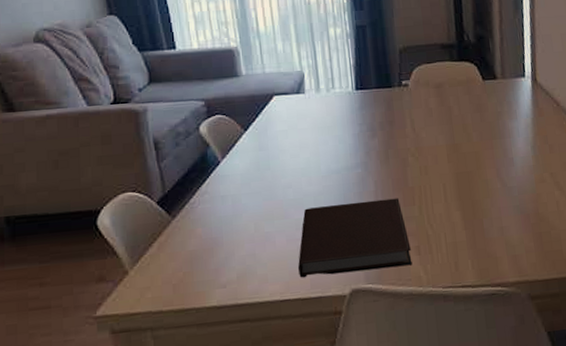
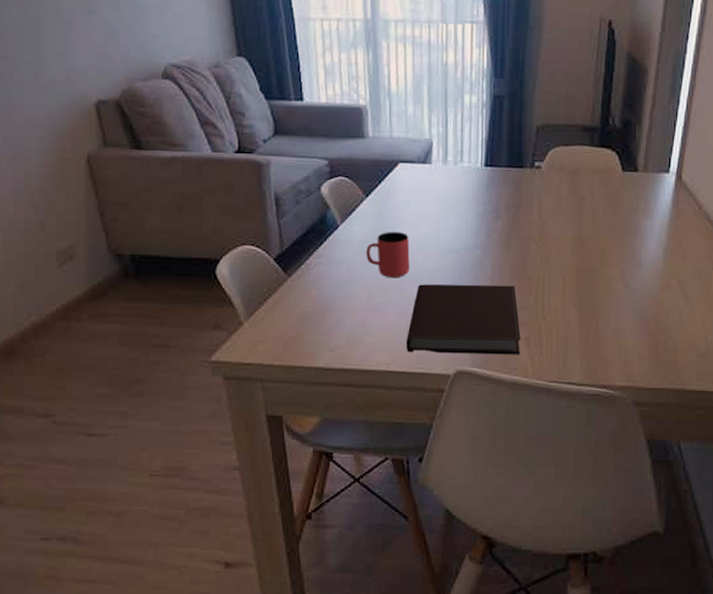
cup: none [249,160,294,206] -> present [366,232,410,278]

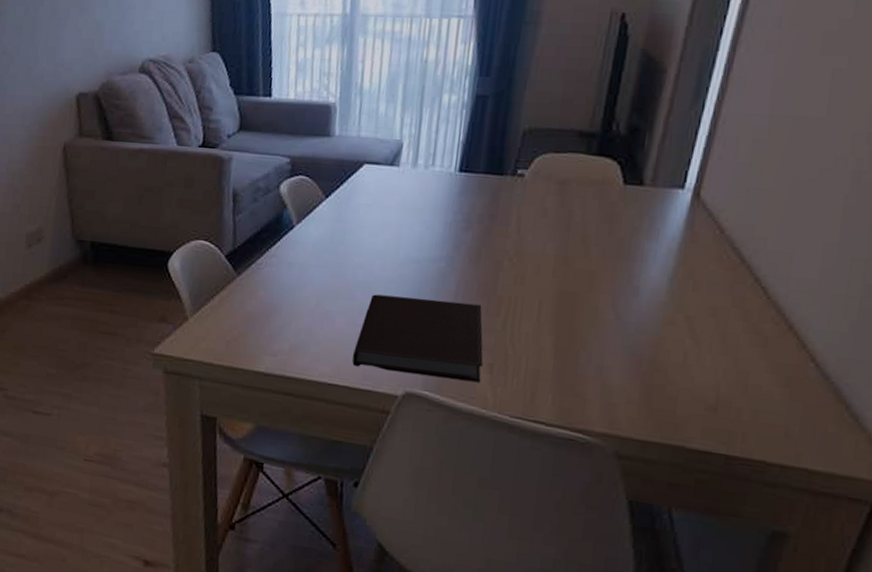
cup: present [366,232,410,278] -> none [319,236,367,286]

